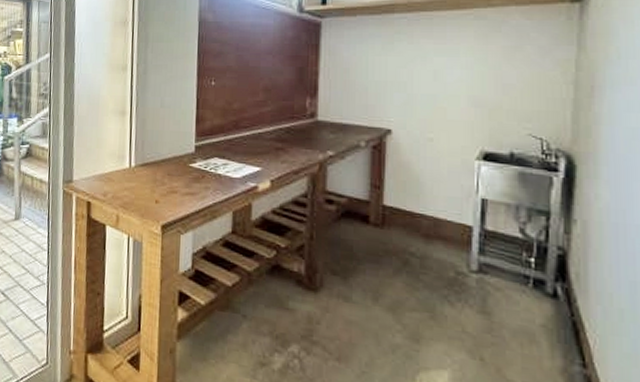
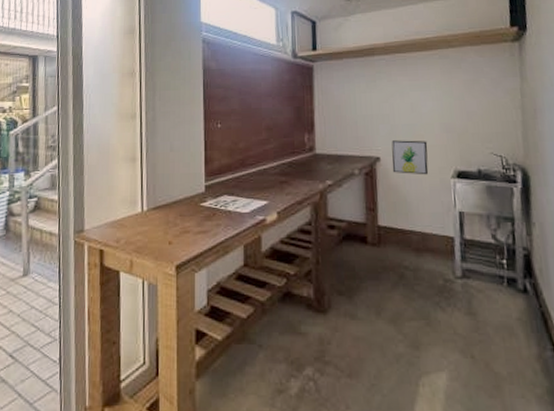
wall art: none [405,112,450,154] -> present [391,140,429,175]

